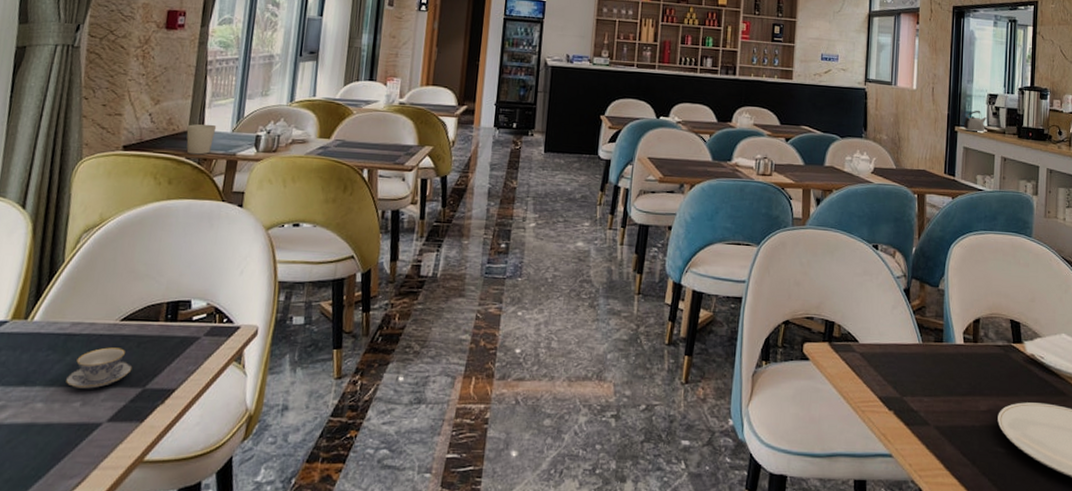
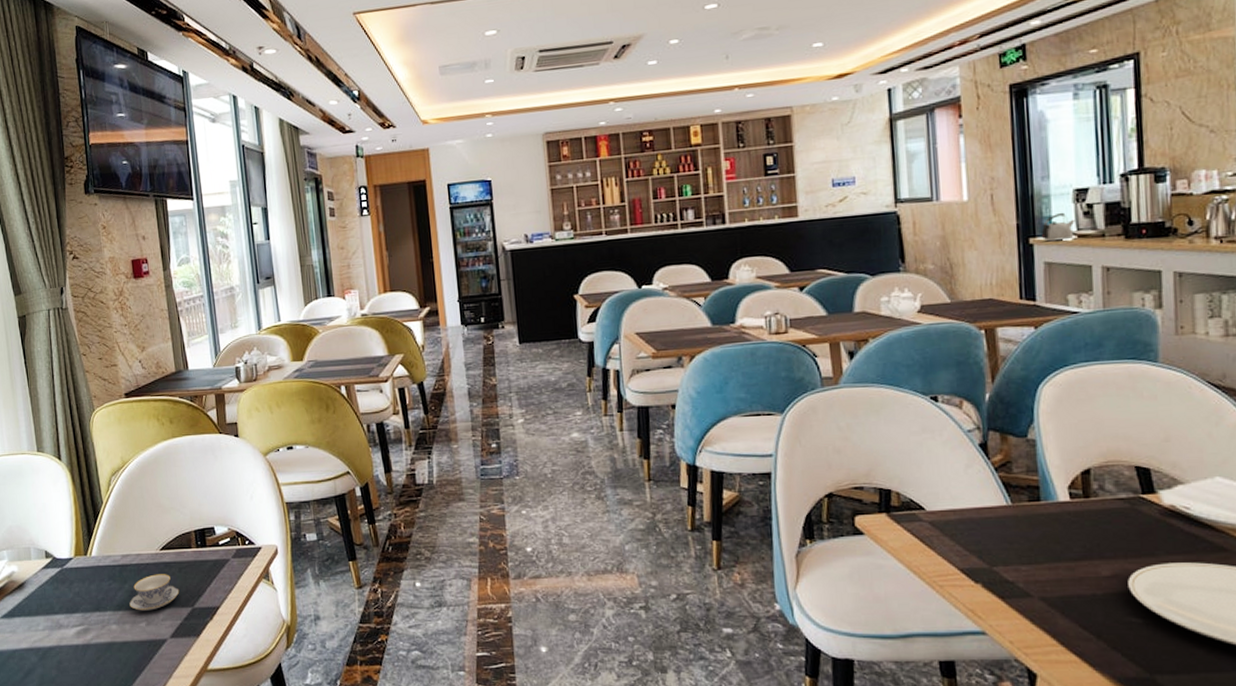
dixie cup: present [186,124,217,155] -> none [173,362,199,394]

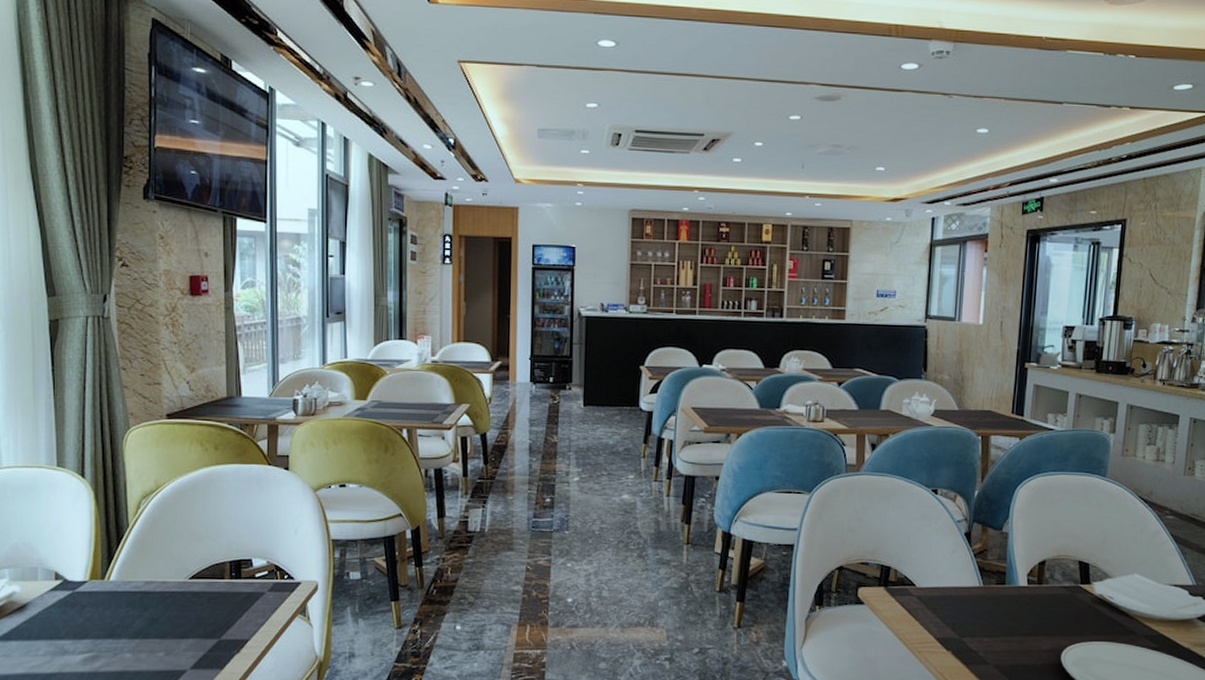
teacup: present [129,574,180,611] -> none [148,603,206,641]

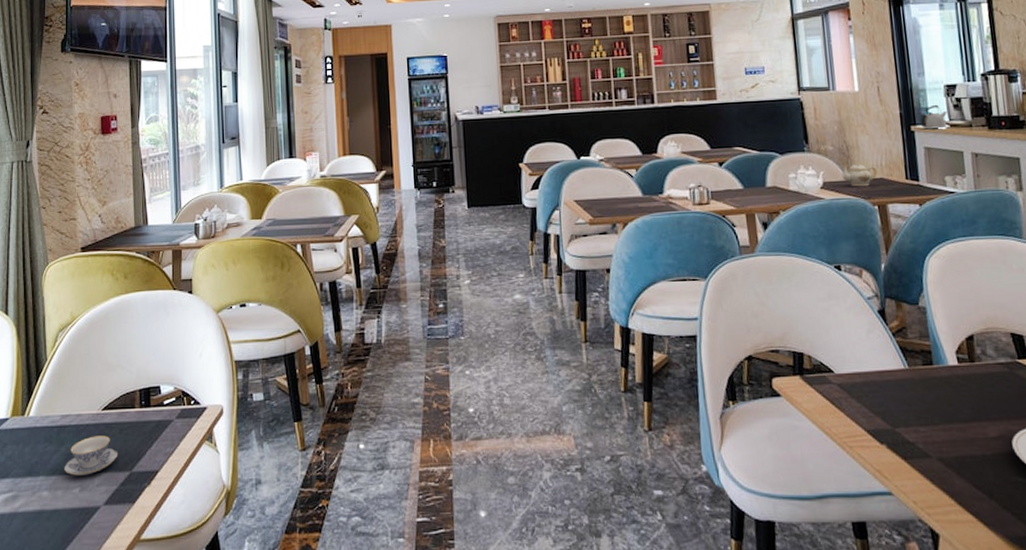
teacup: none [148,603,206,641] -> present [64,435,118,476]
teapot: none [953,394,986,418] -> present [841,163,877,187]

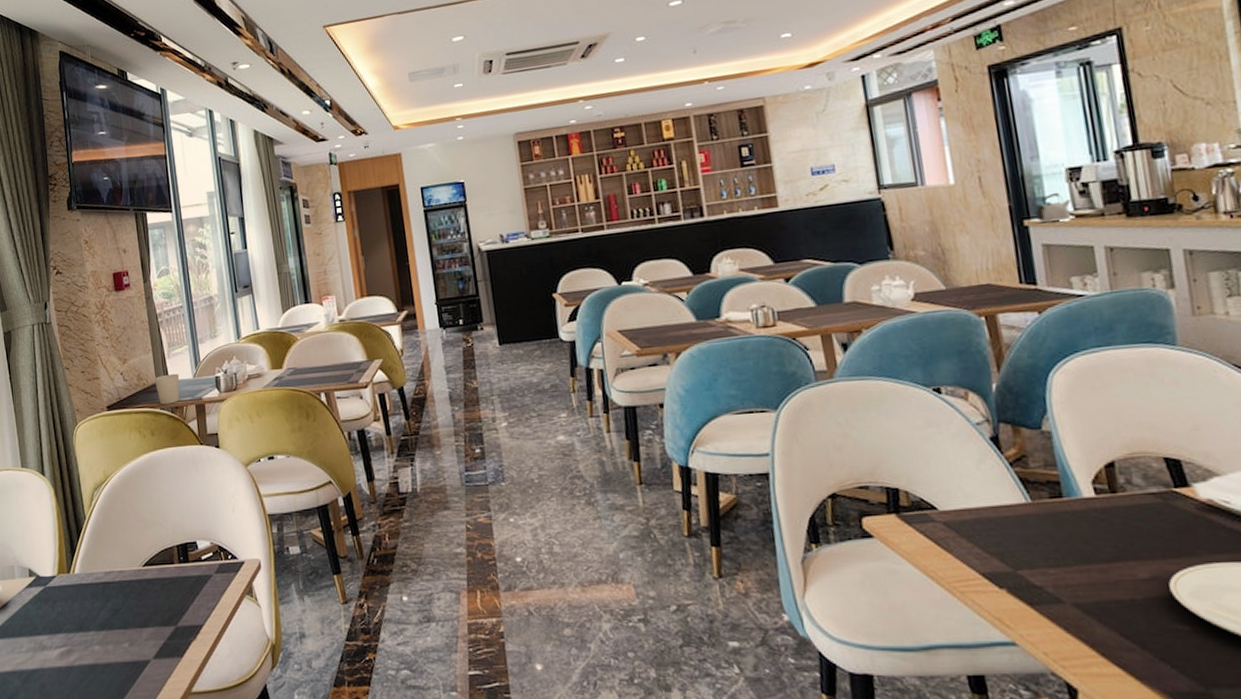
teacup: present [64,435,118,476] -> none [112,591,163,631]
dixie cup: none [133,218,159,249] -> present [154,373,180,405]
teapot: present [841,163,877,187] -> none [936,268,983,297]

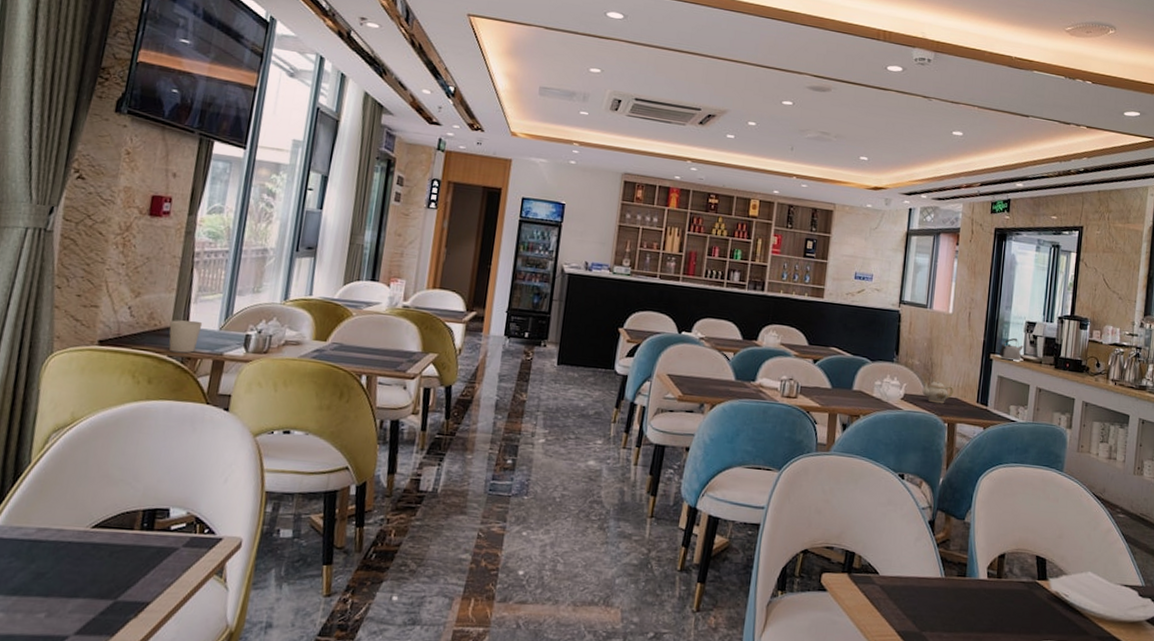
teapot: none [936,268,983,297] -> present [922,381,953,404]

